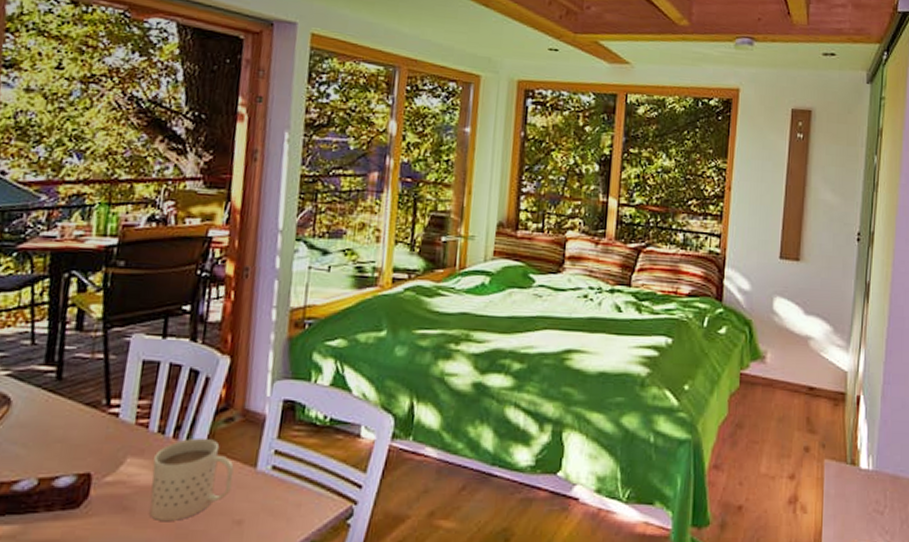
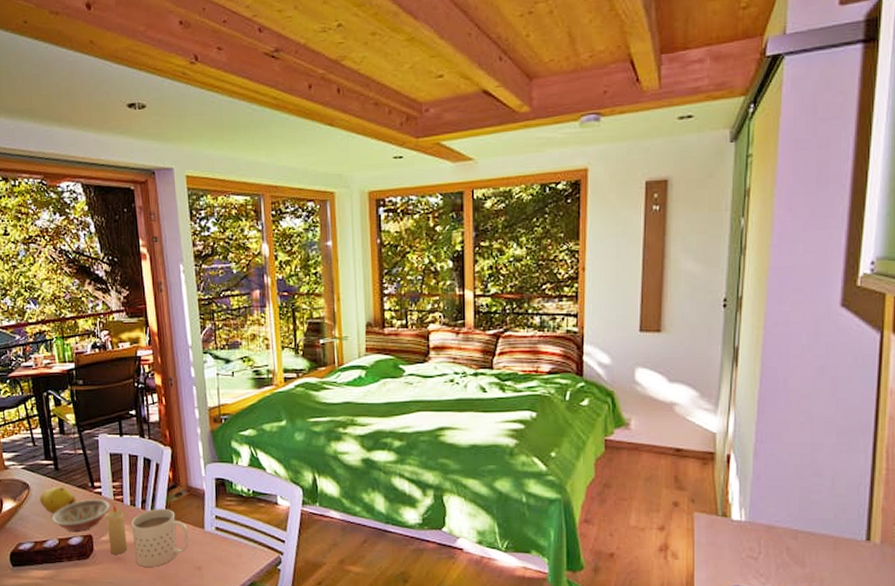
fruit: none [22,402,79,441] -> present [40,486,76,513]
bowl: none [34,422,129,468] -> present [52,499,111,531]
candle: none [113,430,146,502] -> present [105,504,127,555]

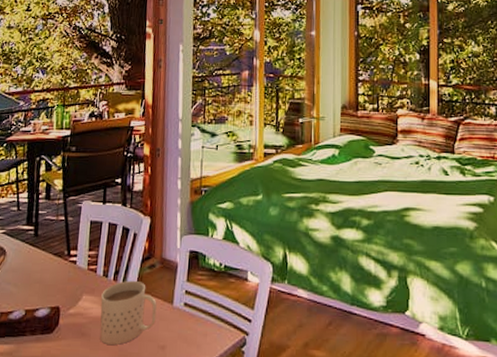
fruit: present [40,486,76,513] -> none [14,253,50,282]
bowl: present [52,499,111,531] -> none [22,268,83,303]
candle: present [105,504,127,555] -> none [75,274,95,330]

